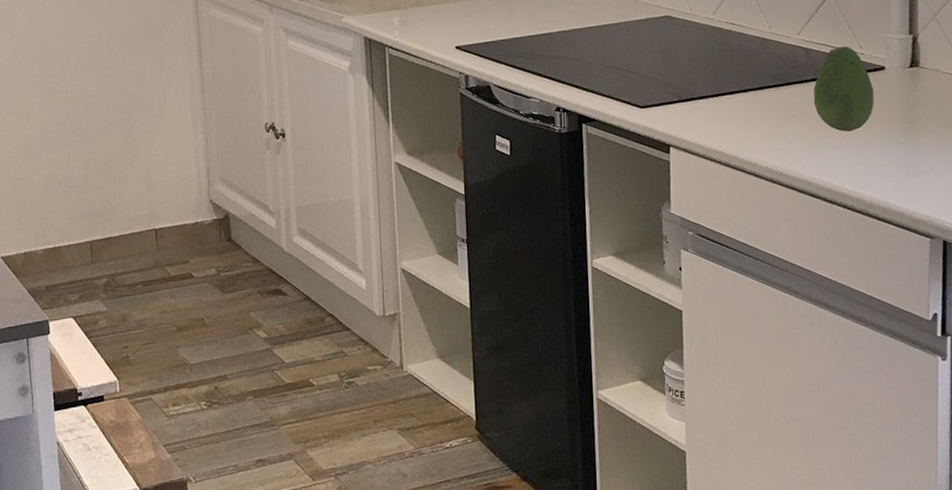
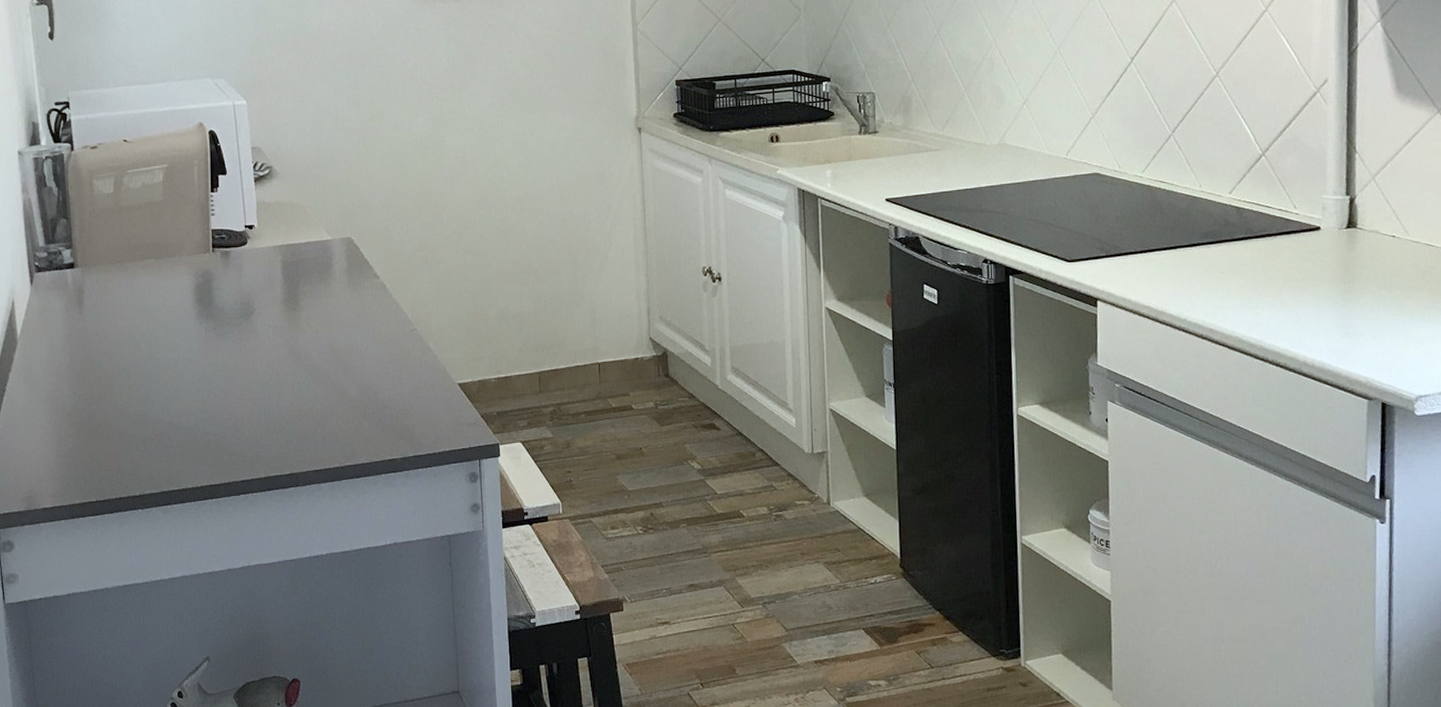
fruit: present [813,46,874,132] -> none [1245,205,1309,291]

